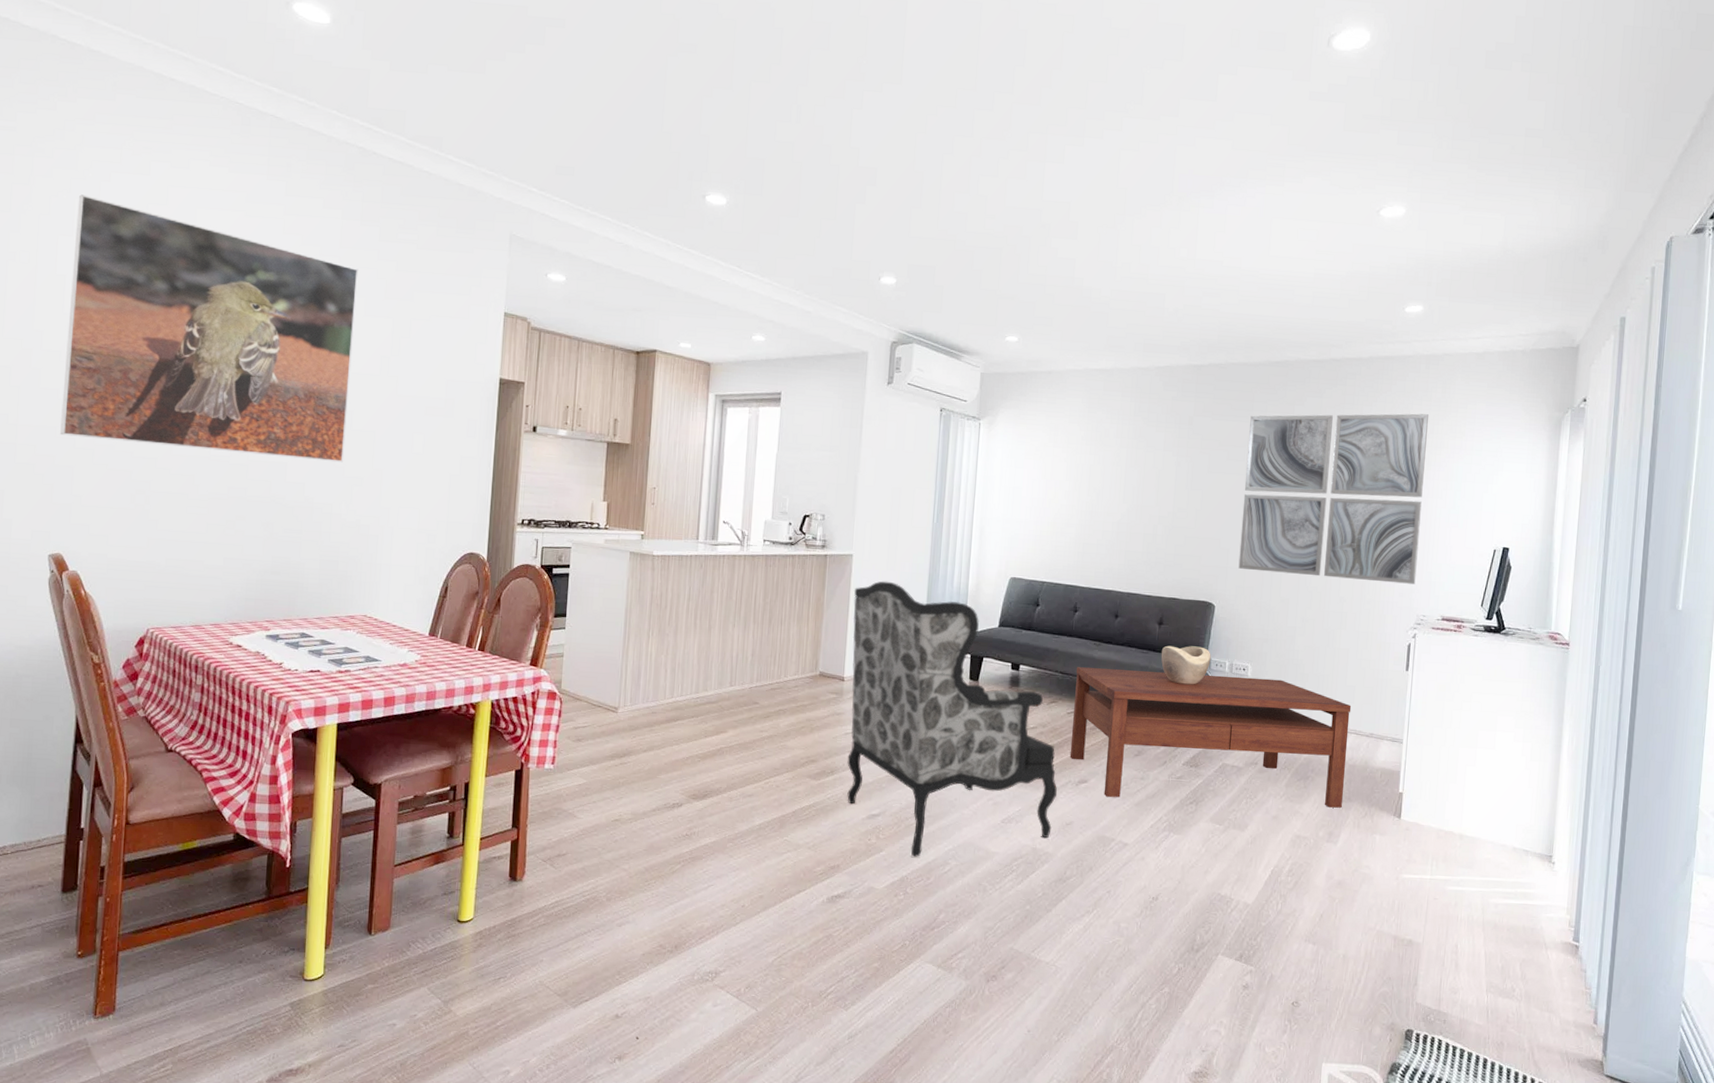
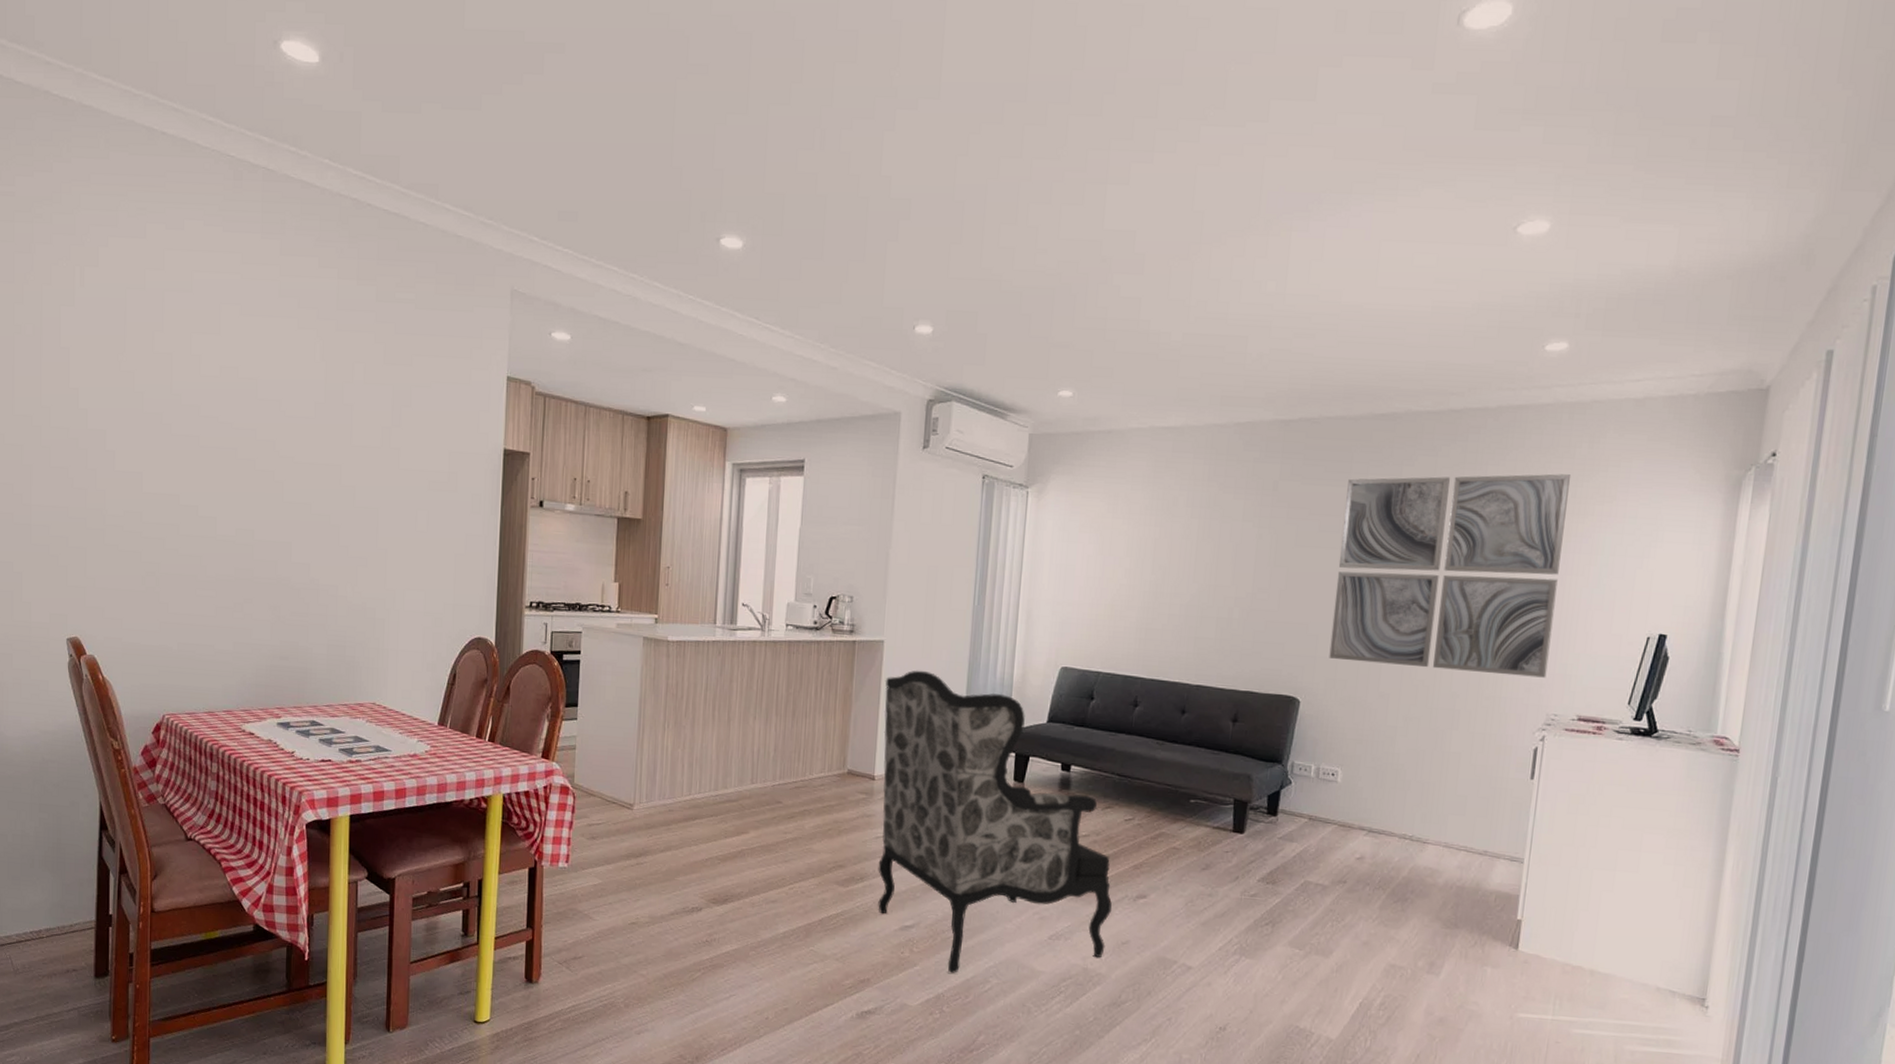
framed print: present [60,194,359,463] -> none [72,261,356,542]
coffee table: present [1069,667,1352,808] -> none [1126,768,1462,935]
decorative bowl: present [1161,645,1211,685] -> none [1234,746,1294,791]

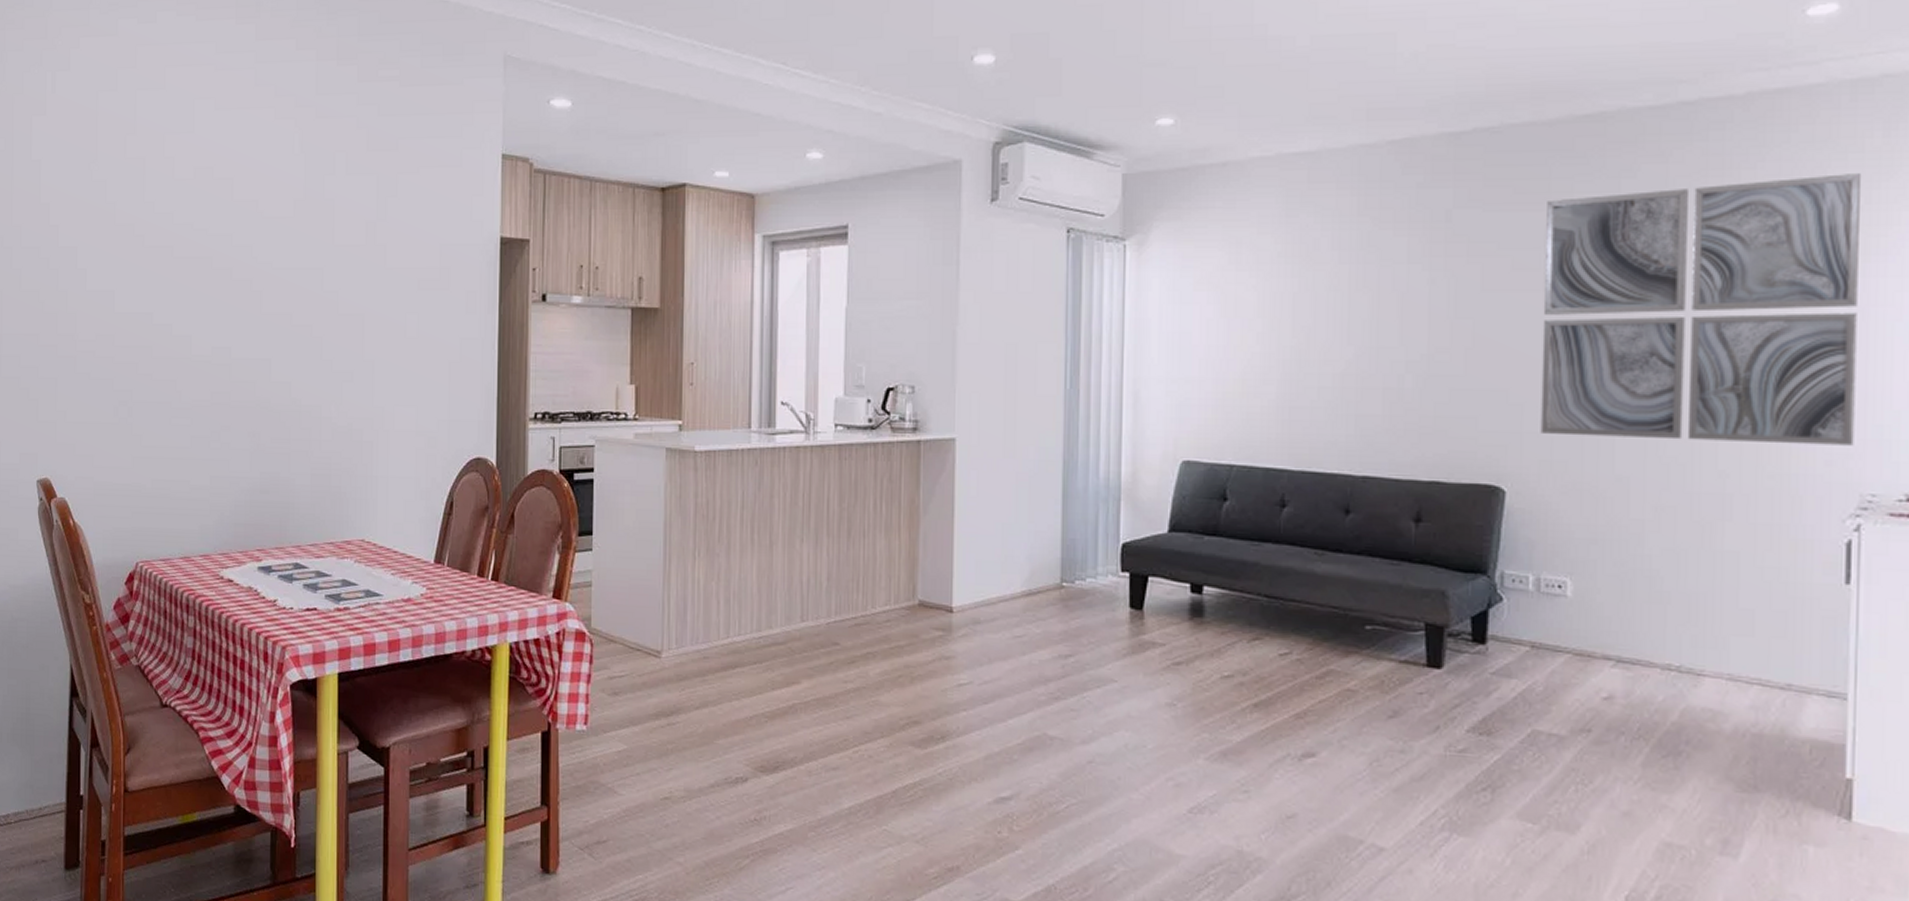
armchair: present [878,670,1112,973] -> none [959,473,1269,859]

